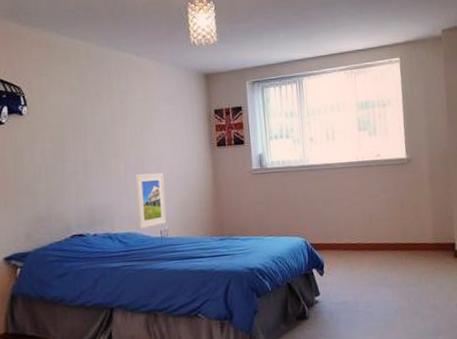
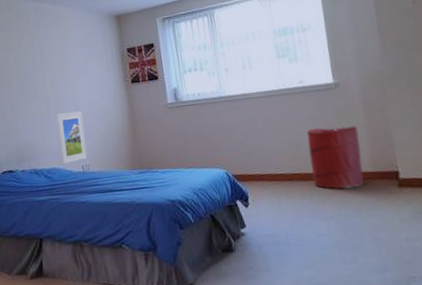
laundry hamper: none [380,199,426,259] -> present [307,125,364,189]

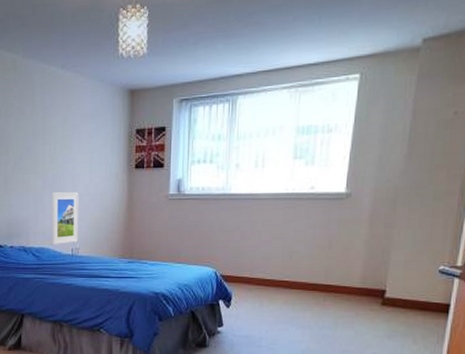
laundry hamper: present [307,125,364,189] -> none [299,237,357,301]

